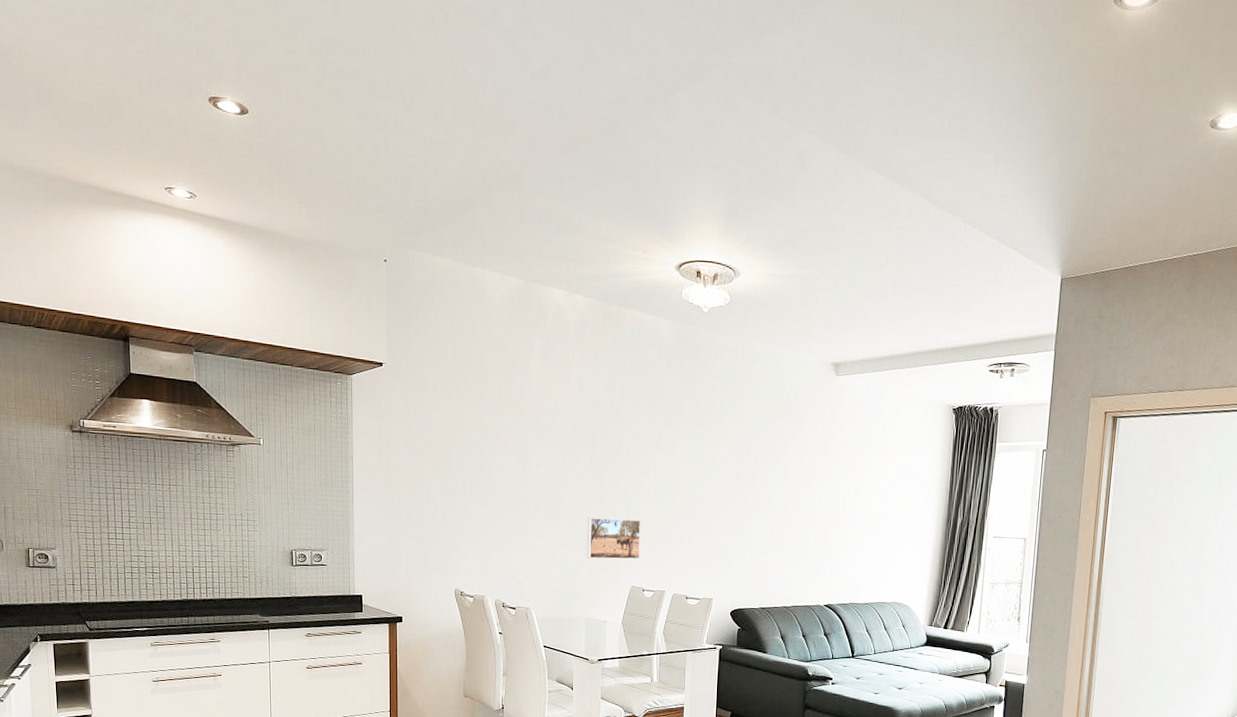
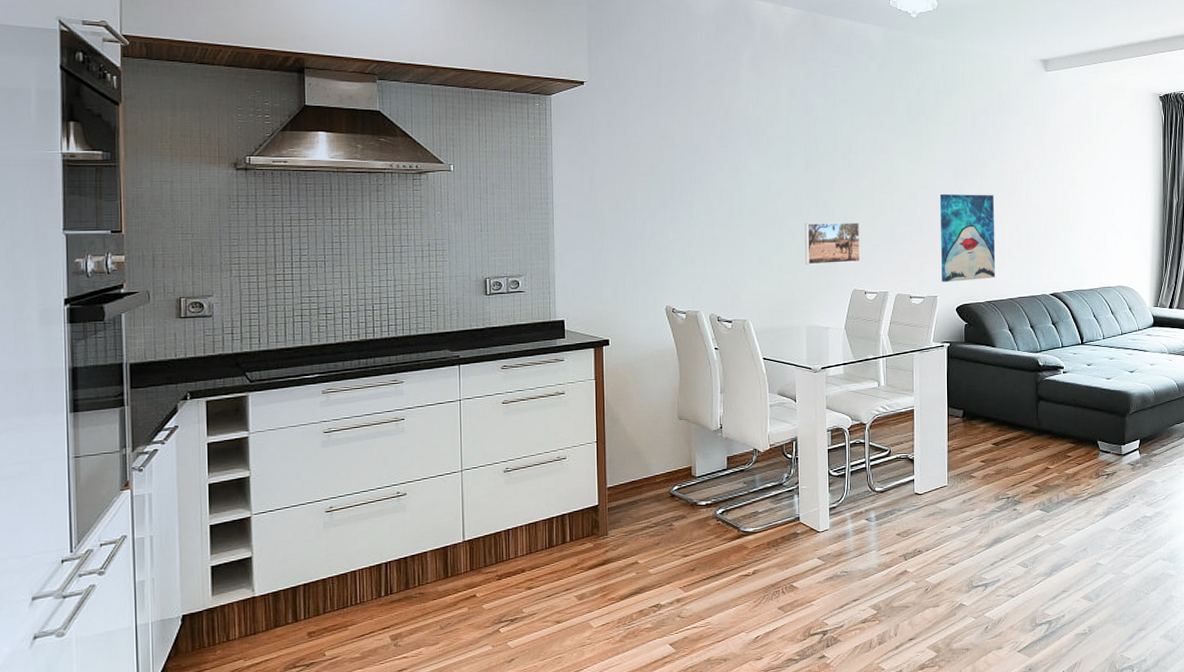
wall art: none [718,496,775,586] -> present [939,193,996,282]

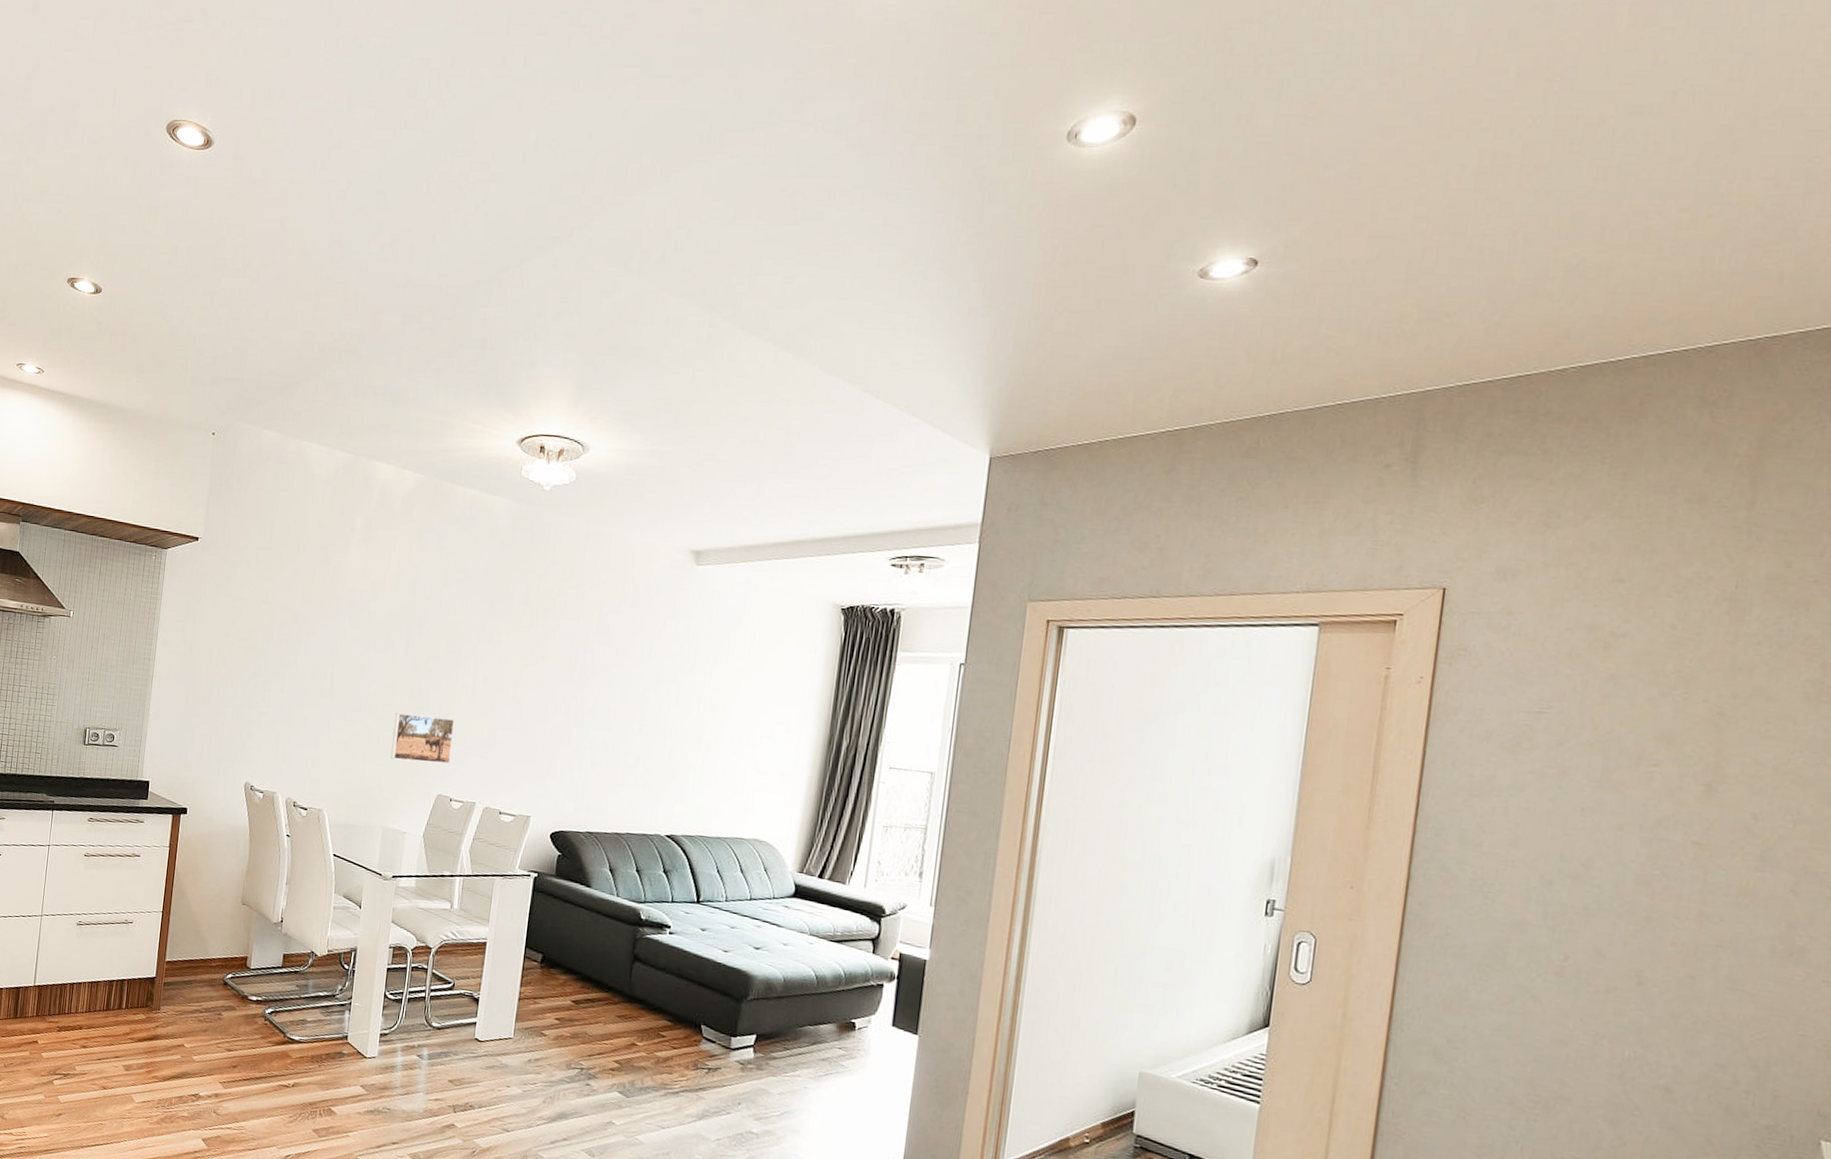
wall art: present [939,193,996,282] -> none [538,698,612,806]

